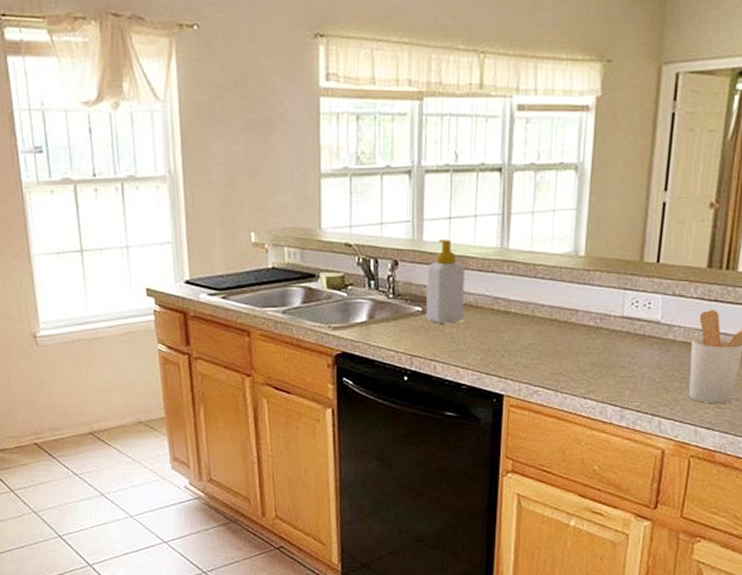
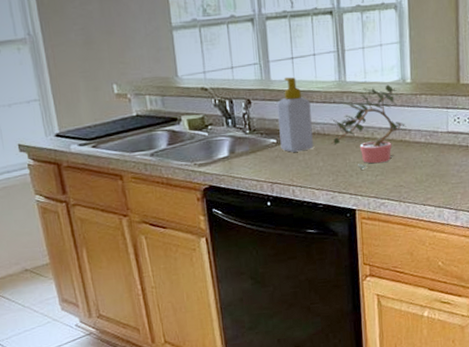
potted plant: none [482,256,574,351] -> present [330,84,407,170]

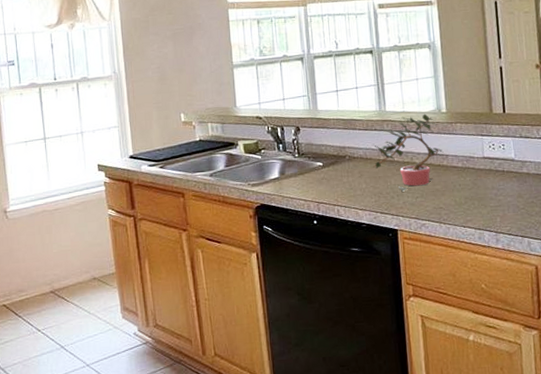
soap bottle: present [277,77,314,152] -> none [323,107,357,175]

